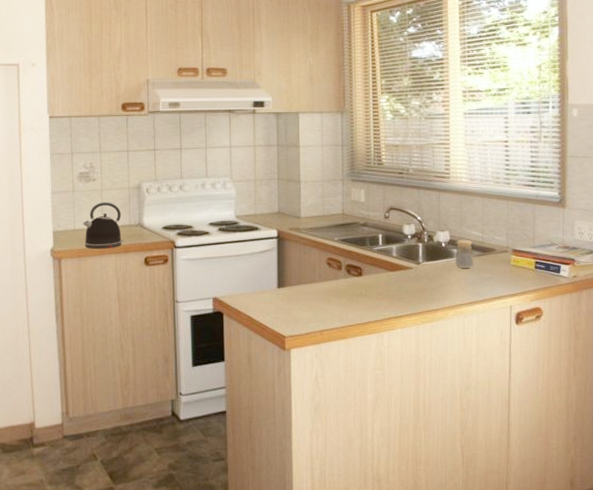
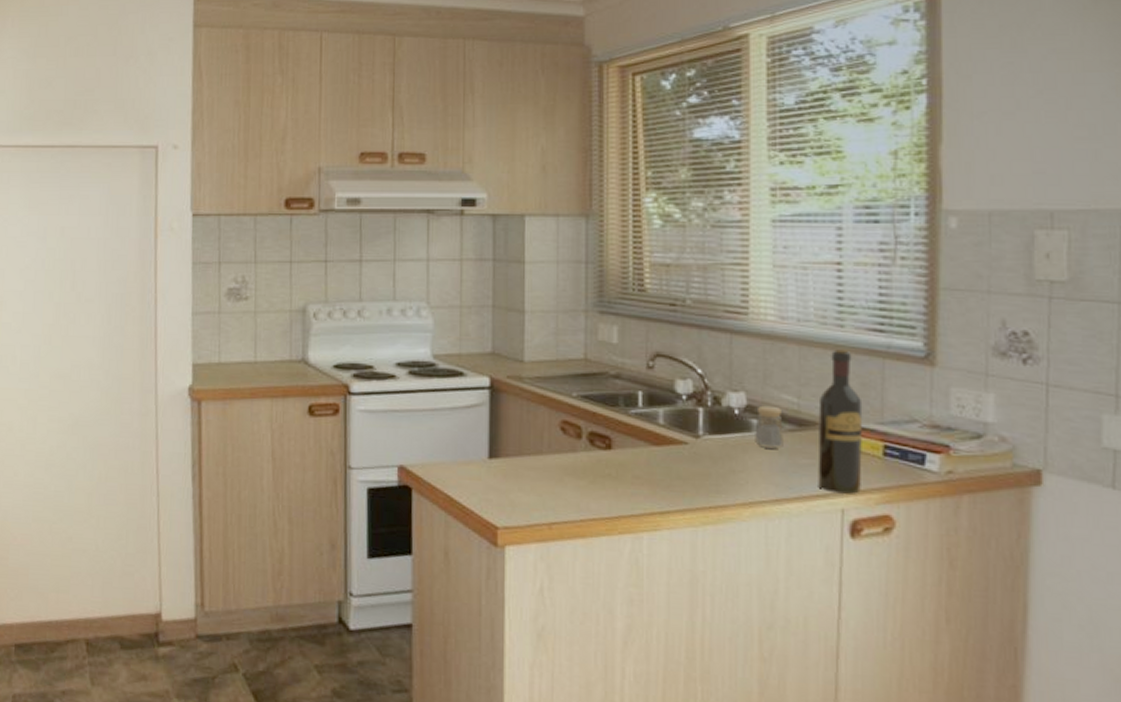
kettle: present [82,202,124,250] -> none [229,328,282,392]
wine bottle: none [495,199,523,296] -> present [817,349,863,495]

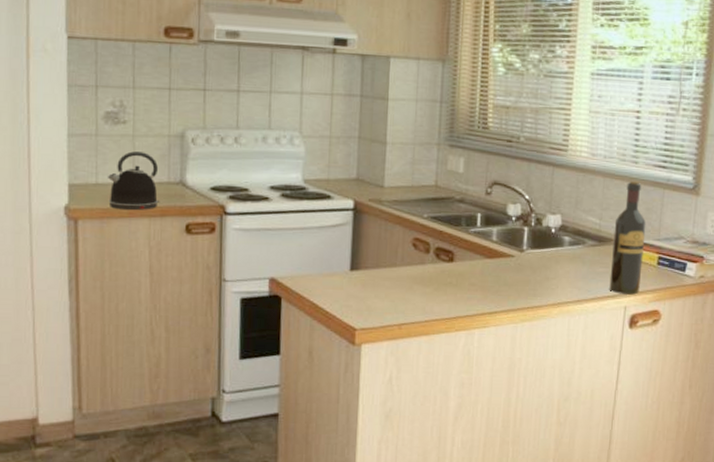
kettle: none [229,328,282,392] -> present [107,151,160,211]
salt shaker: present [755,405,783,449] -> none [565,225,587,260]

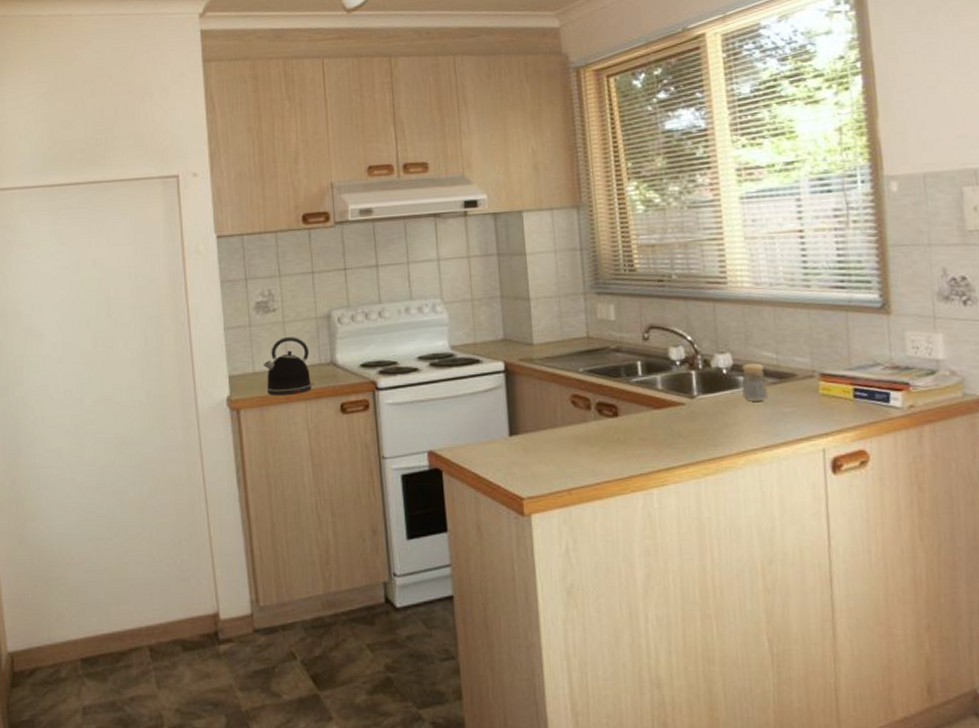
salt shaker: none [565,225,587,260] -> present [742,363,768,402]
wine bottle: present [609,181,646,295] -> none [794,307,838,436]

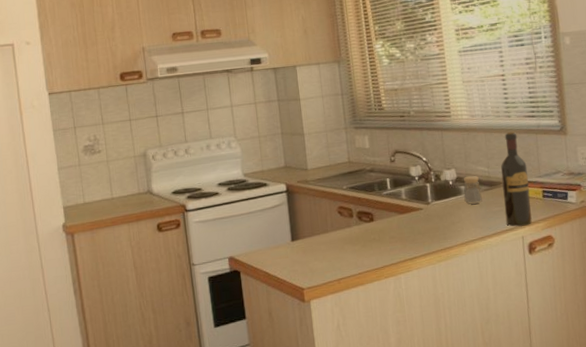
kettle: present [262,337,314,397] -> none [91,172,135,222]
wine bottle: none [794,307,838,436] -> present [500,132,532,227]

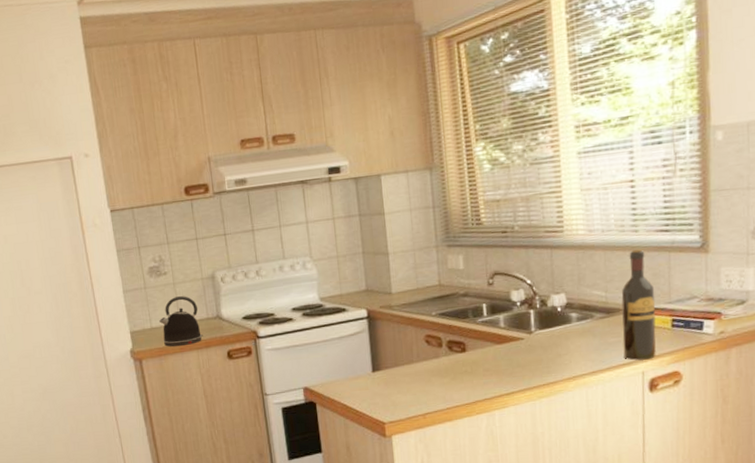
kettle: none [91,172,135,222] -> present [158,296,204,348]
salt shaker: present [463,175,482,205] -> none [574,300,596,334]

